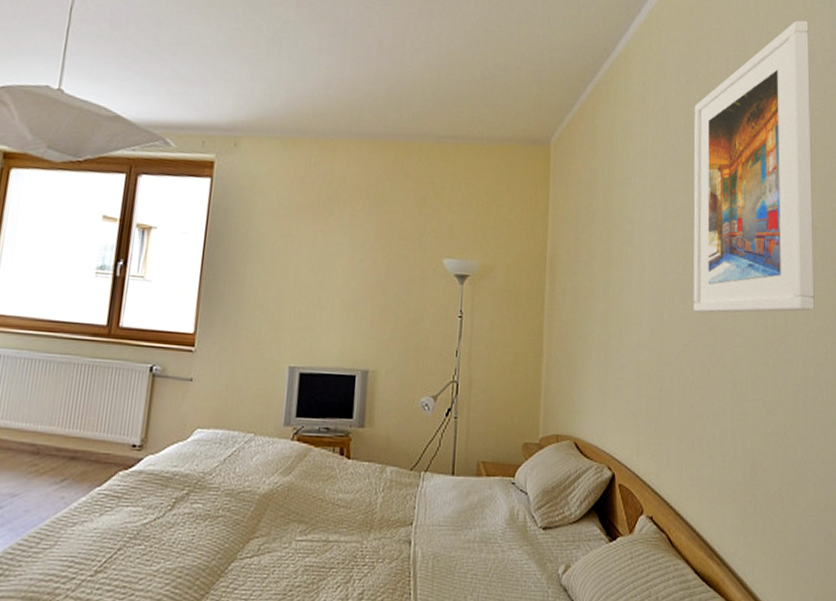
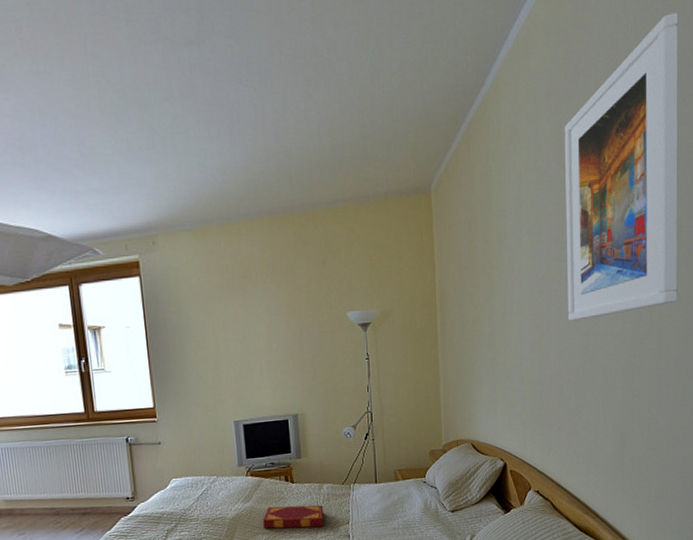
hardback book: none [302,485,383,525] -> present [263,505,324,529]

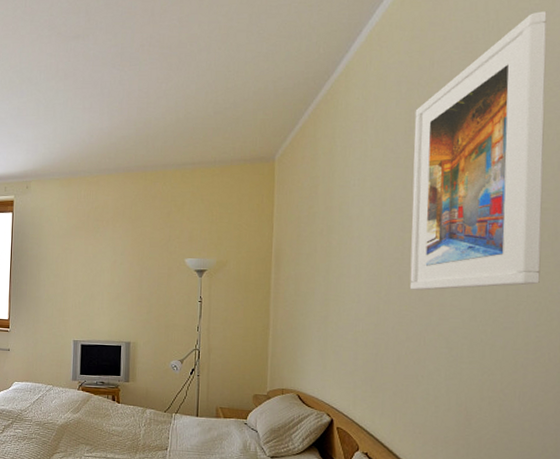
hardback book: present [263,505,324,529] -> none [88,420,145,448]

